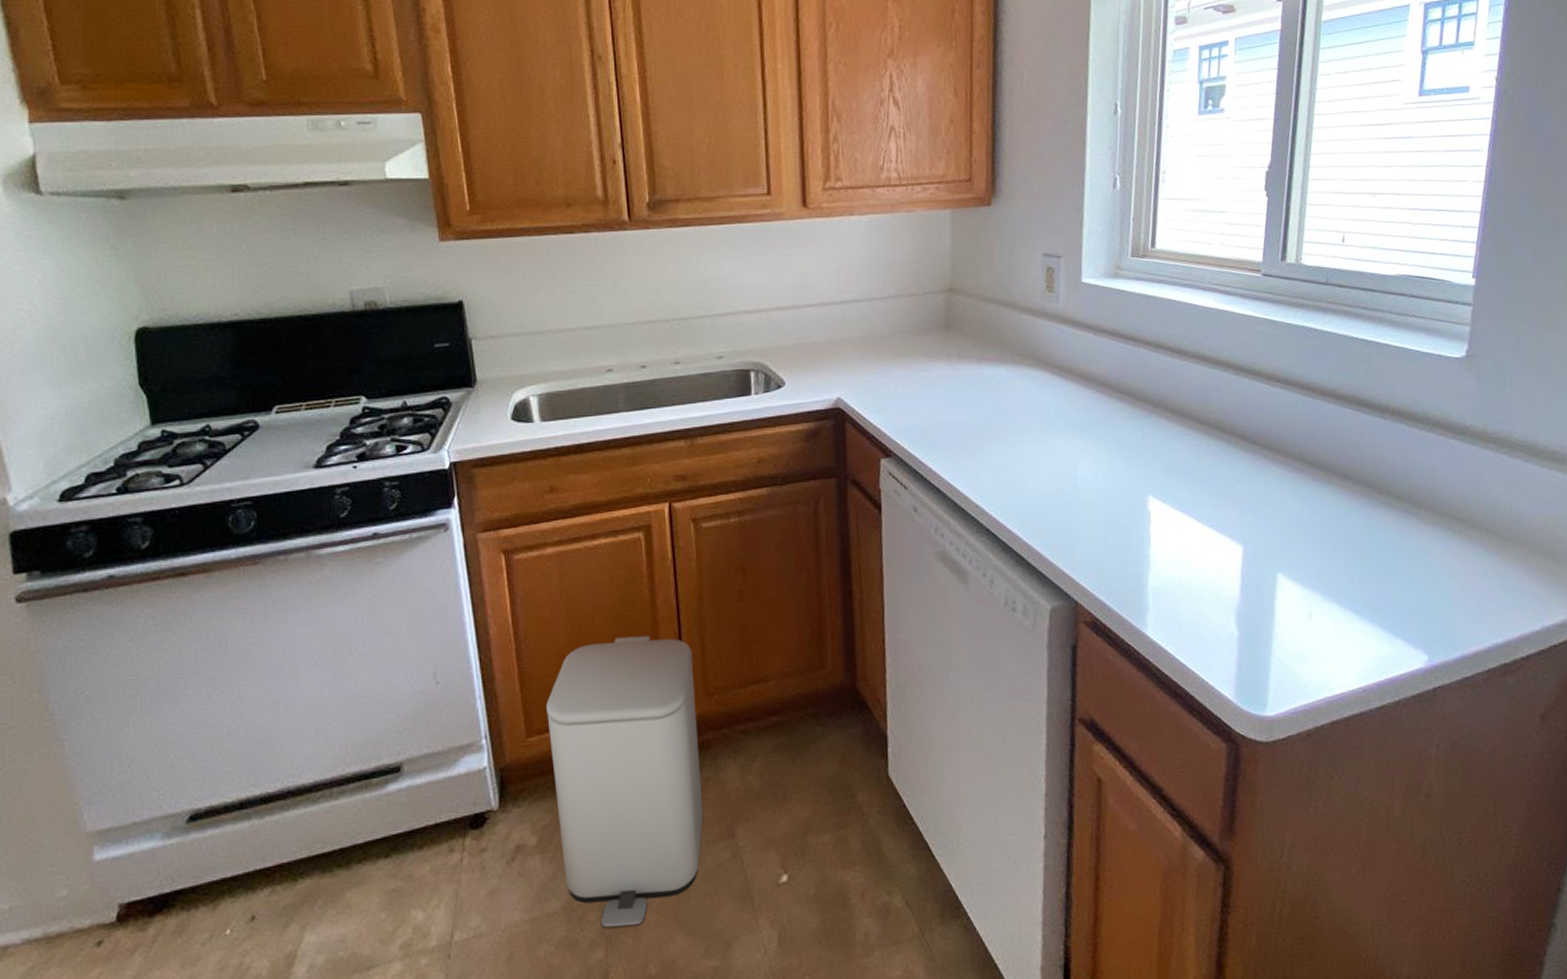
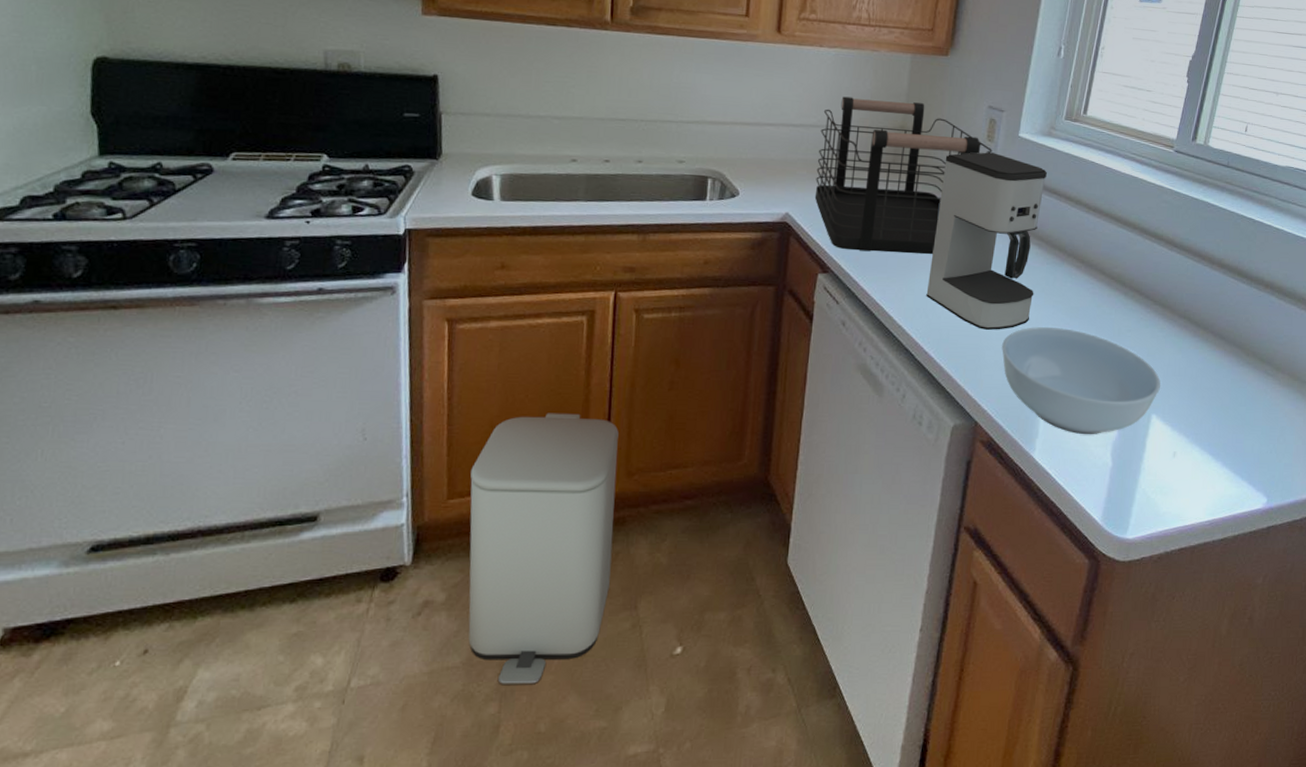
dish rack: none [863,261,1054,430] -> present [815,96,992,255]
coffee maker: none [1001,304,1123,500] -> present [926,152,1047,331]
bowl: none [1094,487,1284,604] -> present [1002,327,1161,435]

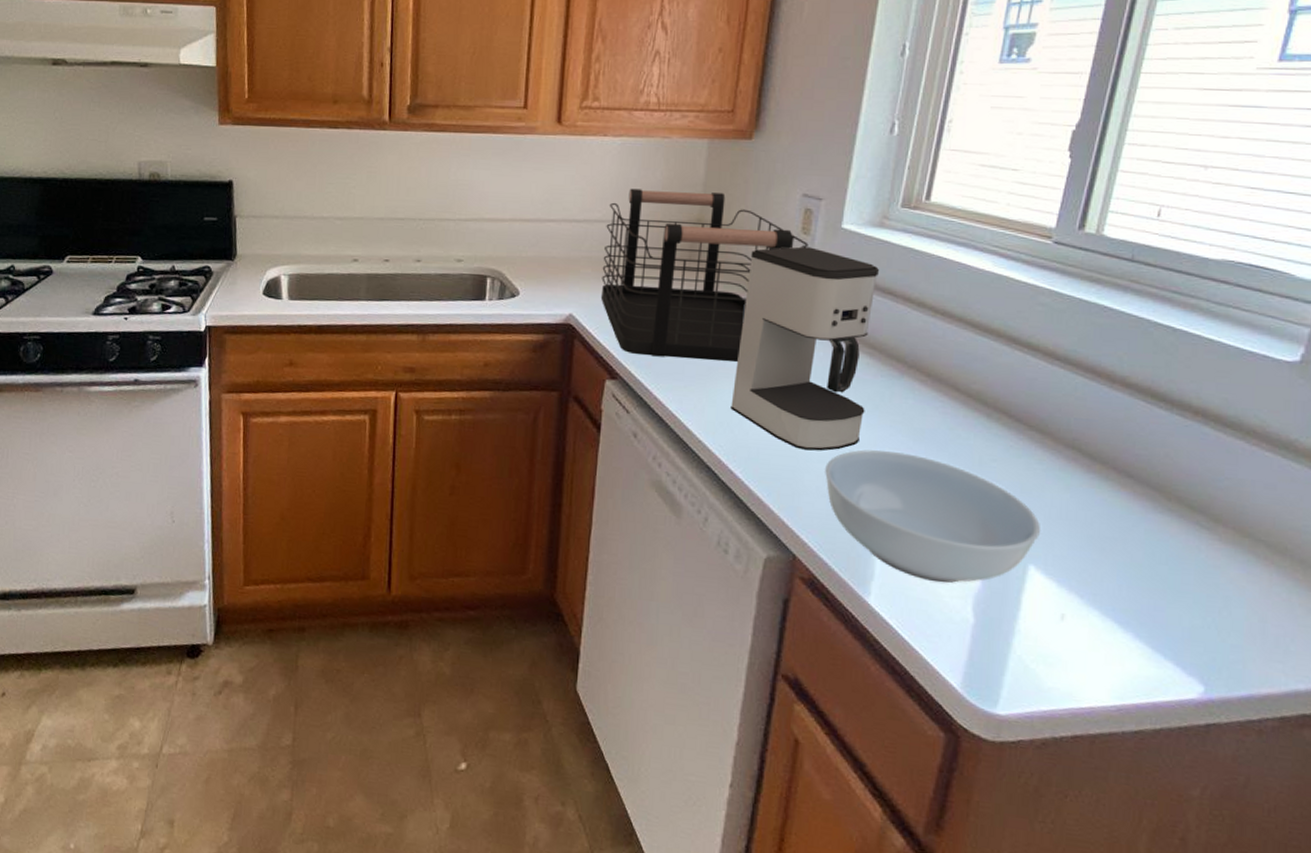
pedal bin: present [468,413,619,686] -> none [263,509,401,779]

